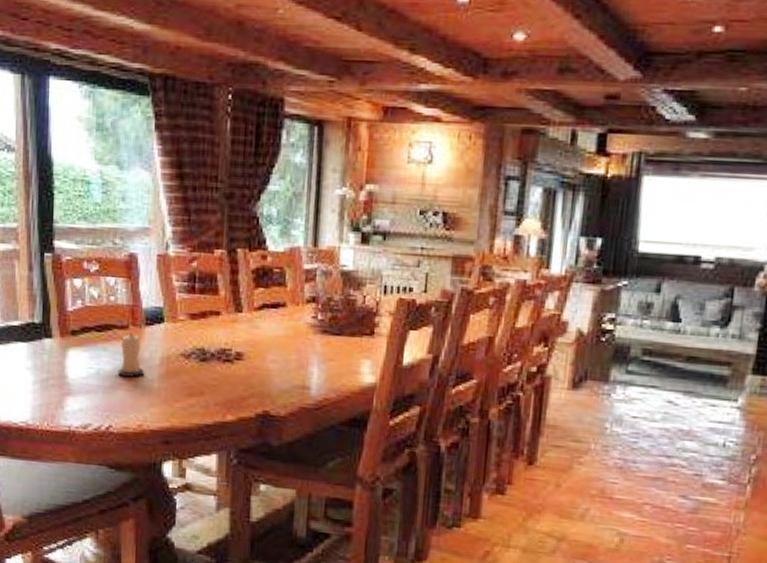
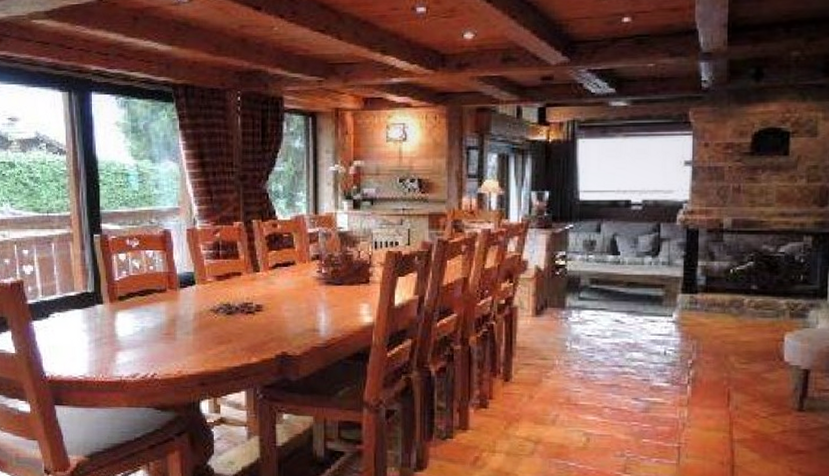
candle: present [117,332,145,378] -> none [159,294,182,333]

